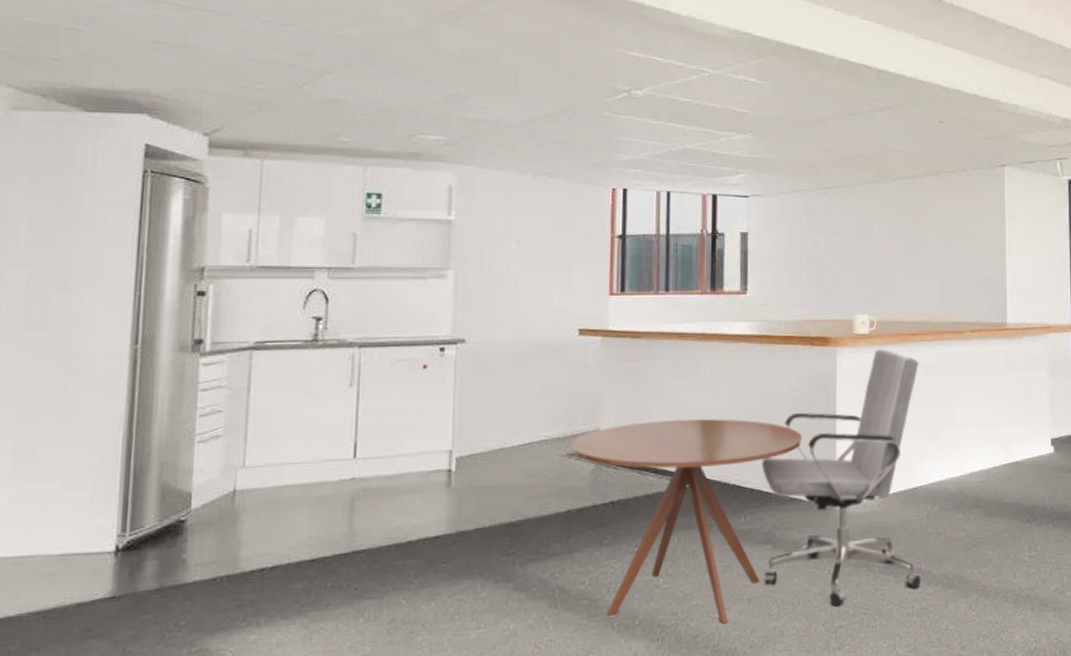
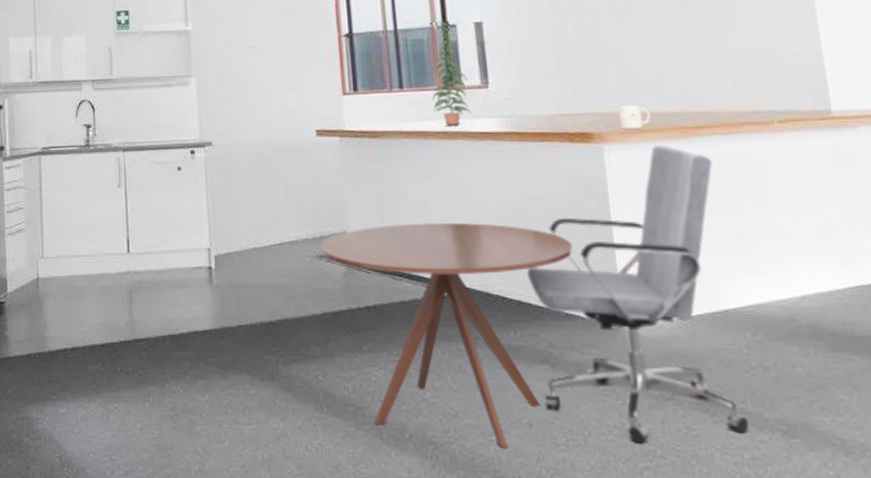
plant: none [695,229,730,329] -> present [432,21,472,127]

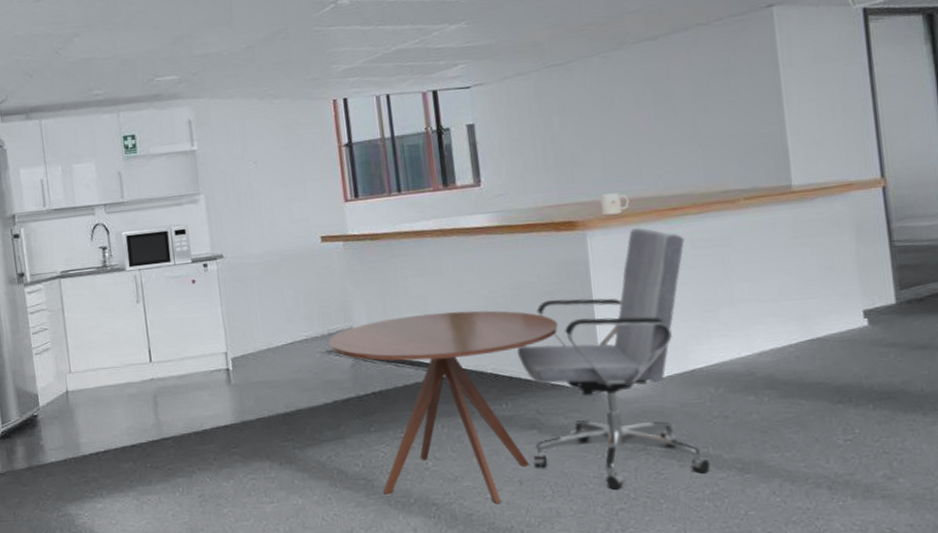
microwave: none [100,106,179,153] -> present [115,223,192,272]
plant: present [432,21,472,127] -> none [428,125,466,225]

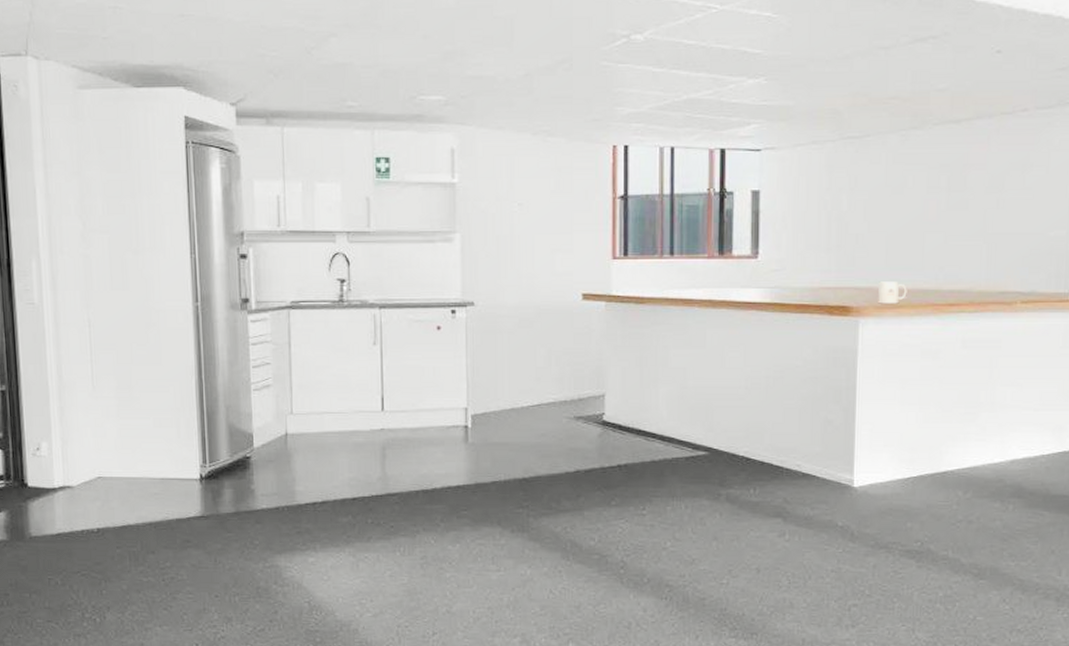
microwave: present [115,223,192,272] -> none [355,263,440,309]
round table: present [328,310,559,504] -> none [578,388,818,591]
office chair: present [517,226,711,490] -> none [773,319,956,585]

